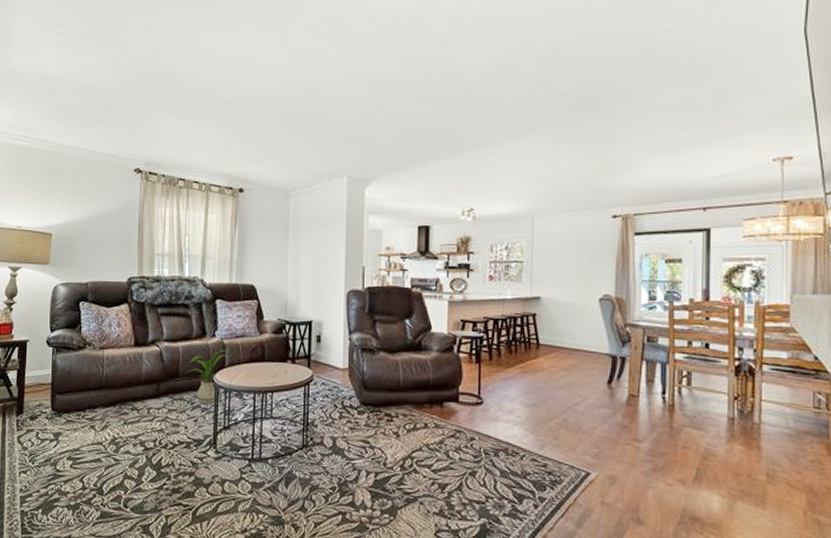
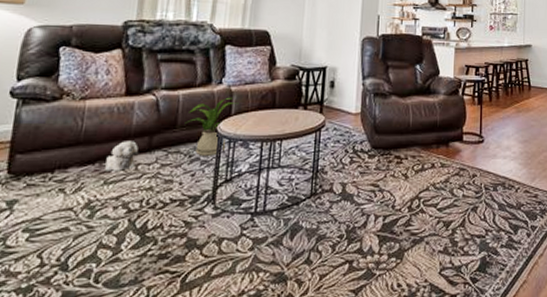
plush toy: none [124,387,150,413] -> present [105,141,139,171]

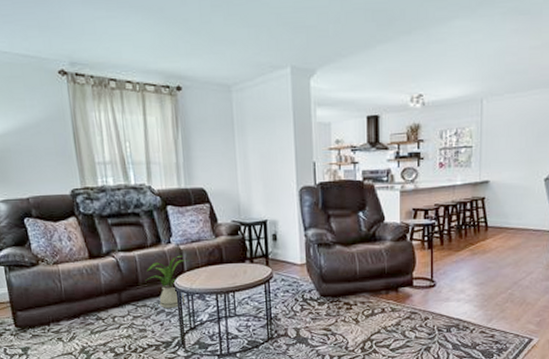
plush toy: present [105,141,139,171] -> none [88,297,113,323]

